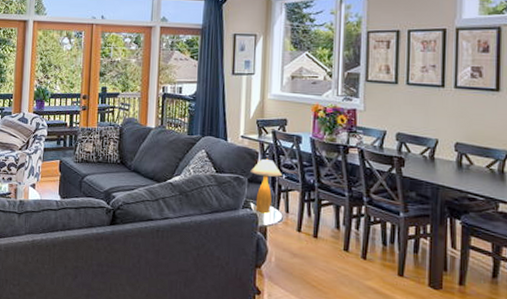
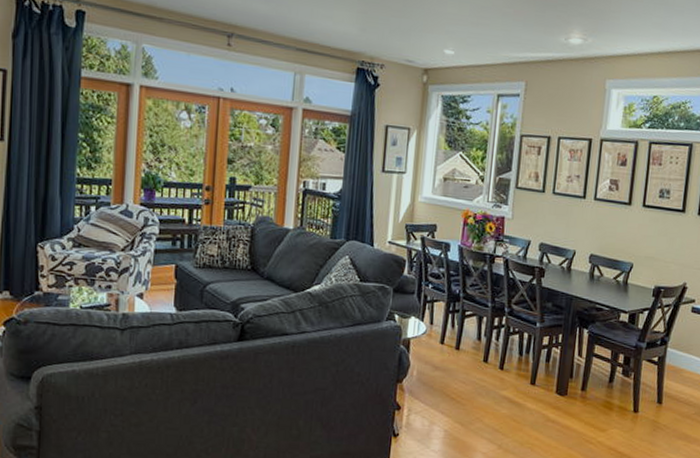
table lamp: present [250,156,283,214] -> none [396,264,430,326]

